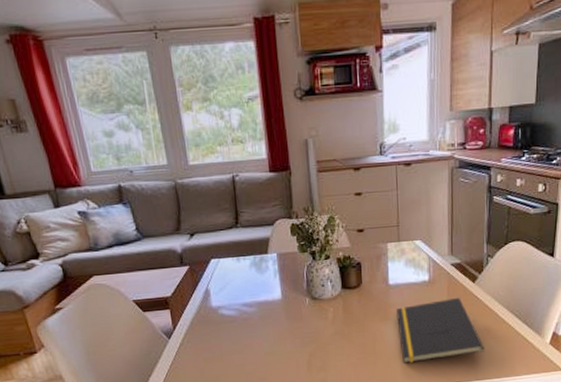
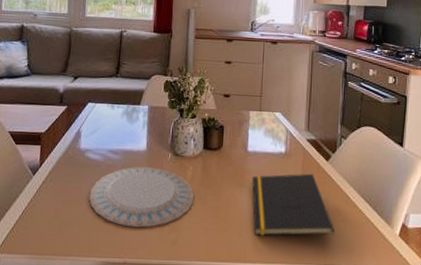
plate: none [230,314,339,374] -> present [89,166,195,228]

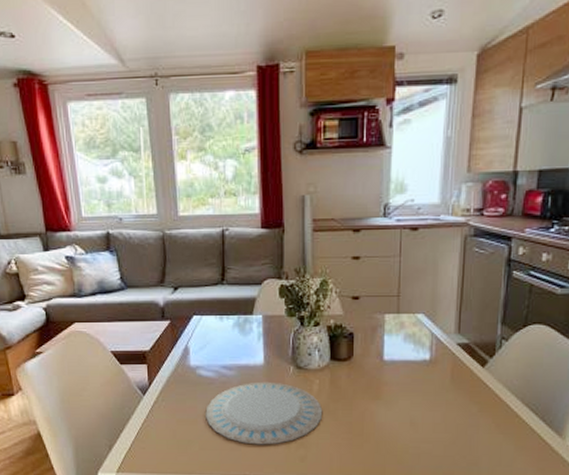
notepad: present [252,173,336,236] -> none [390,382,492,451]

